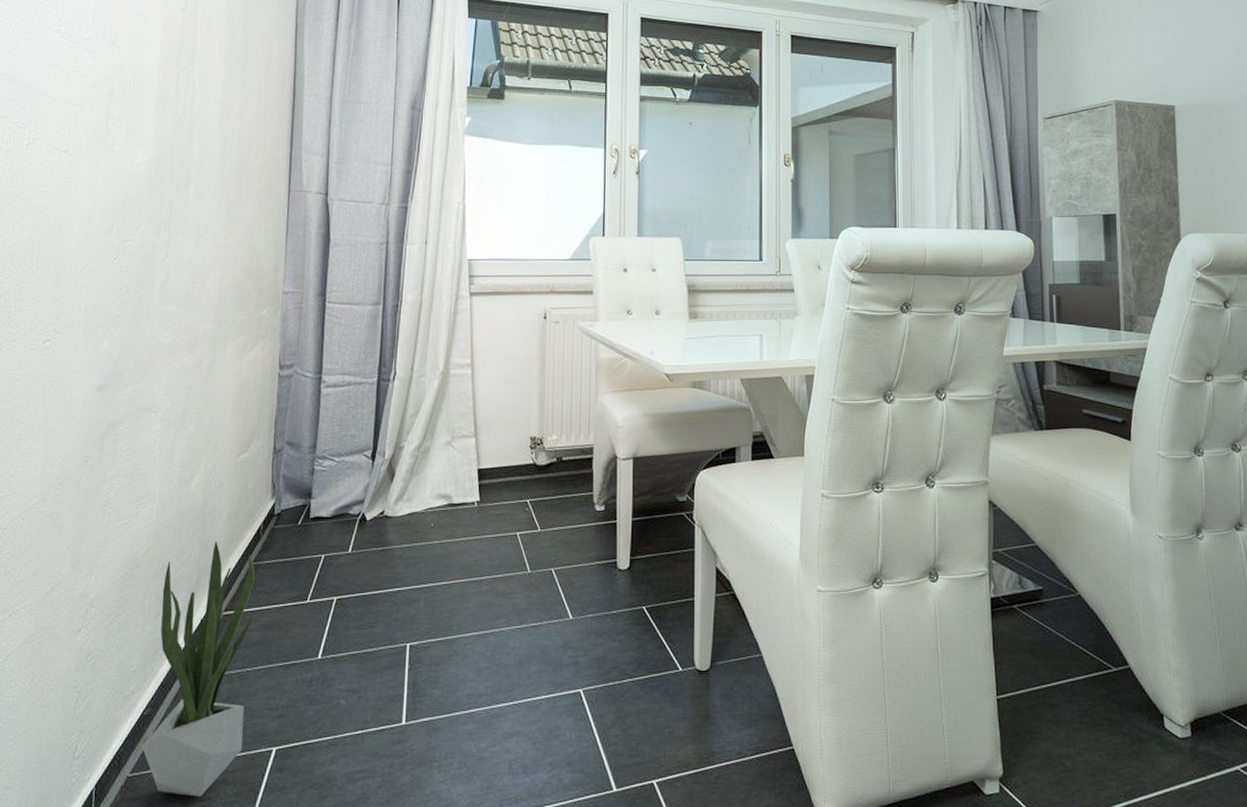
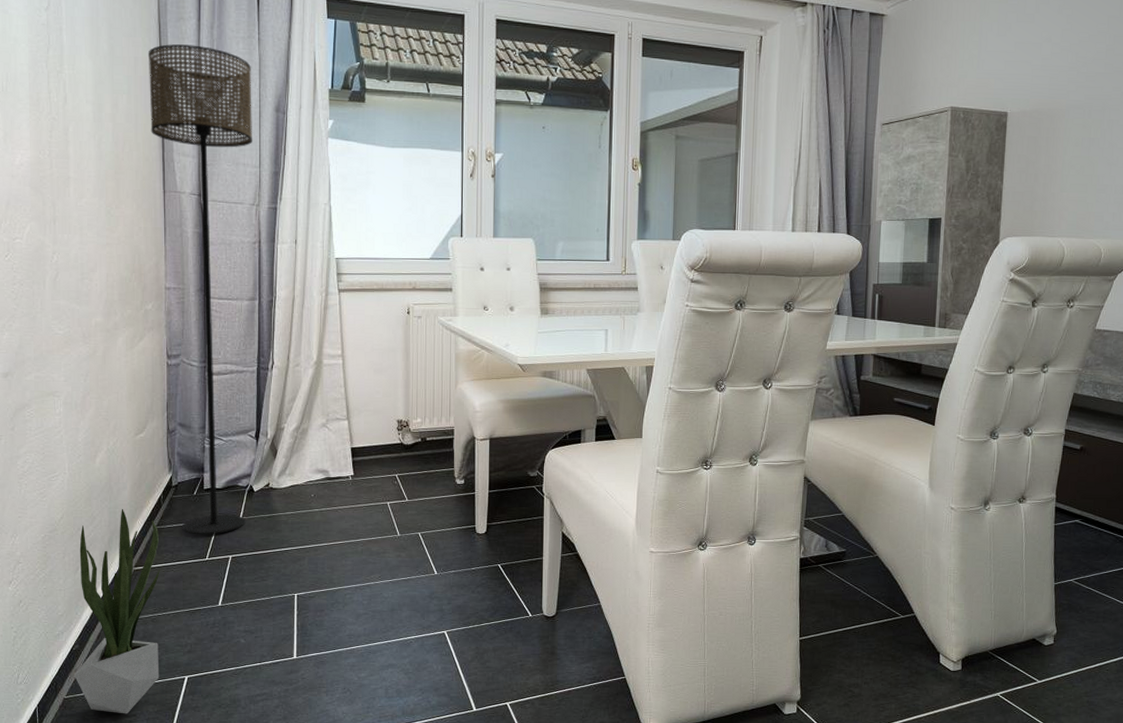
floor lamp: none [279,44,388,573] -> present [149,44,252,535]

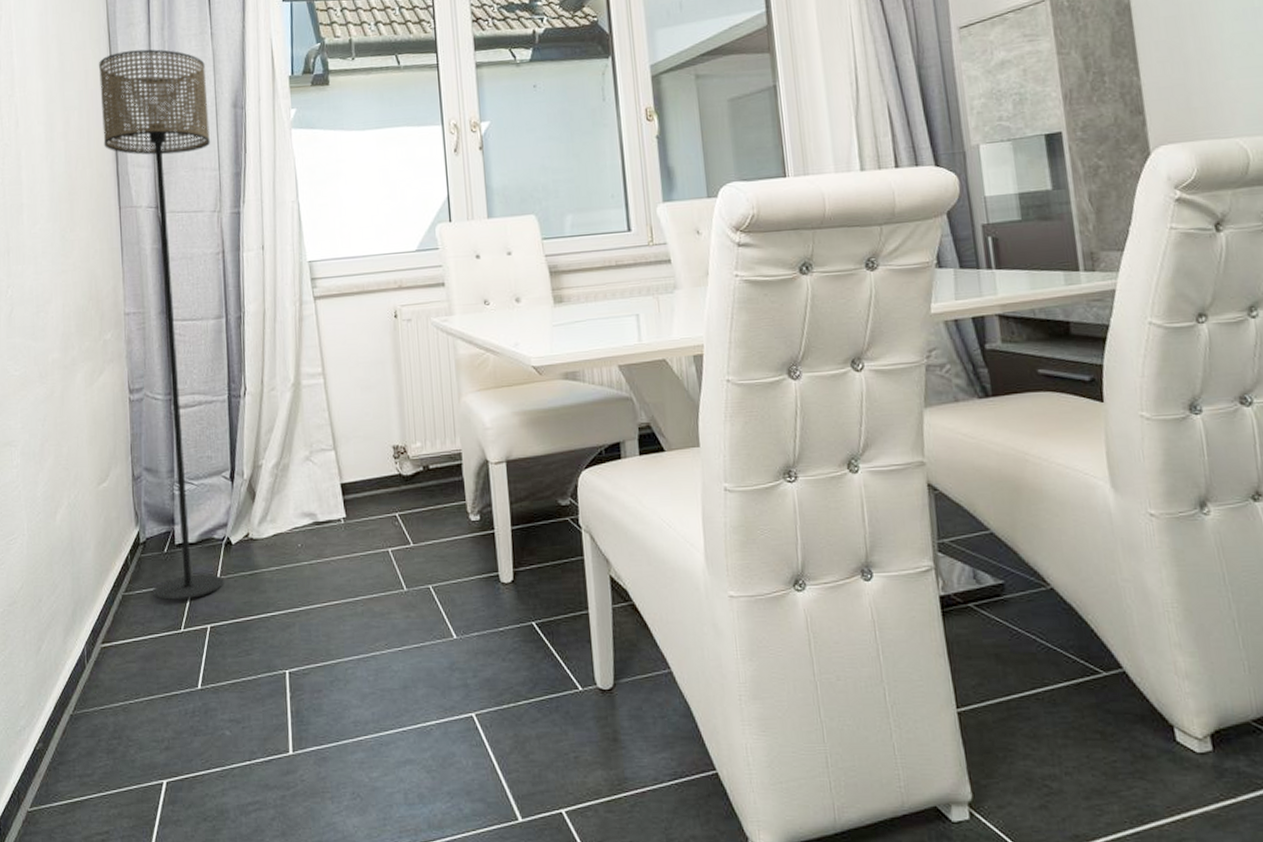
potted plant: present [74,508,160,714] -> none [38,573,134,831]

